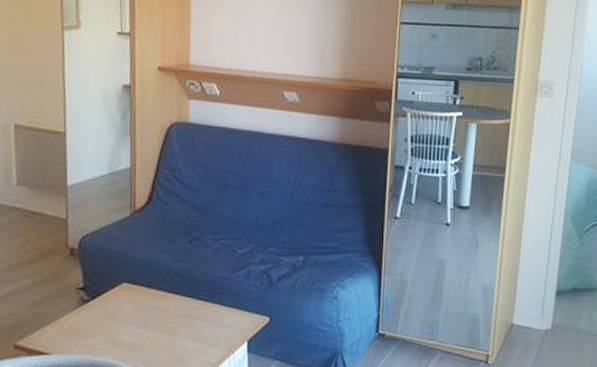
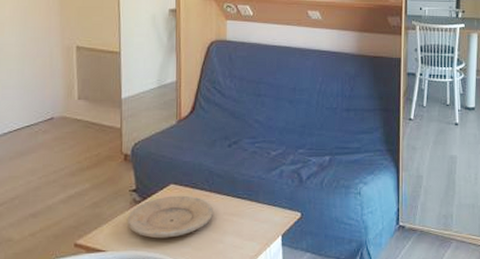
plate: none [74,295,171,342] -> present [128,195,213,239]

